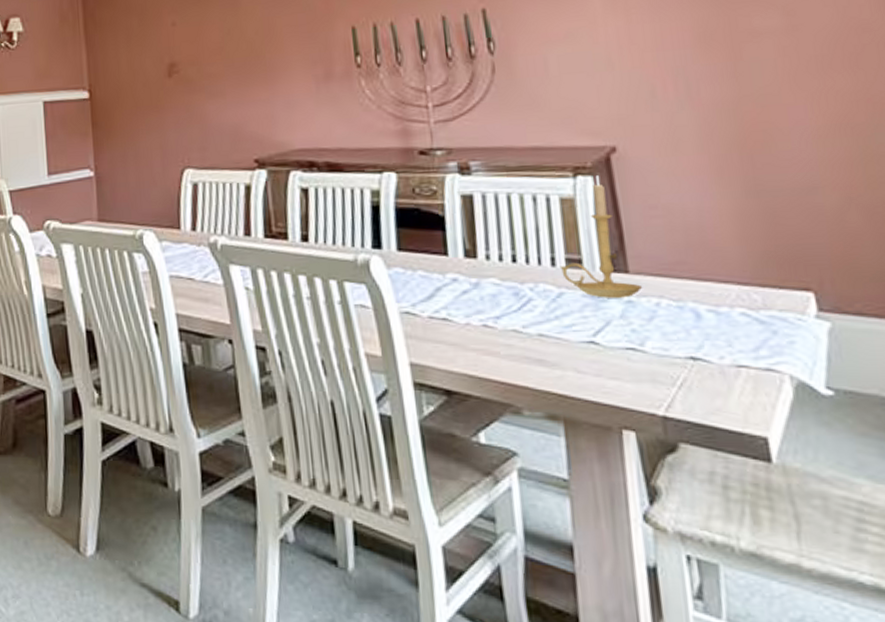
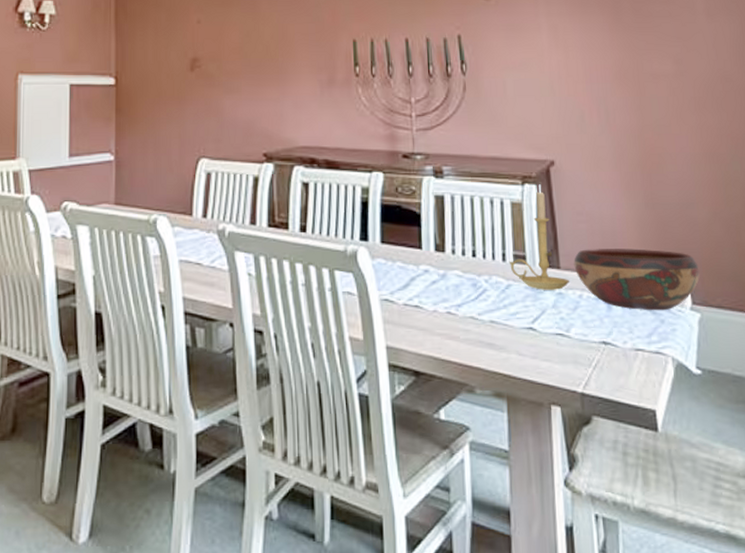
decorative bowl: none [647,246,829,320] -> present [573,248,700,311]

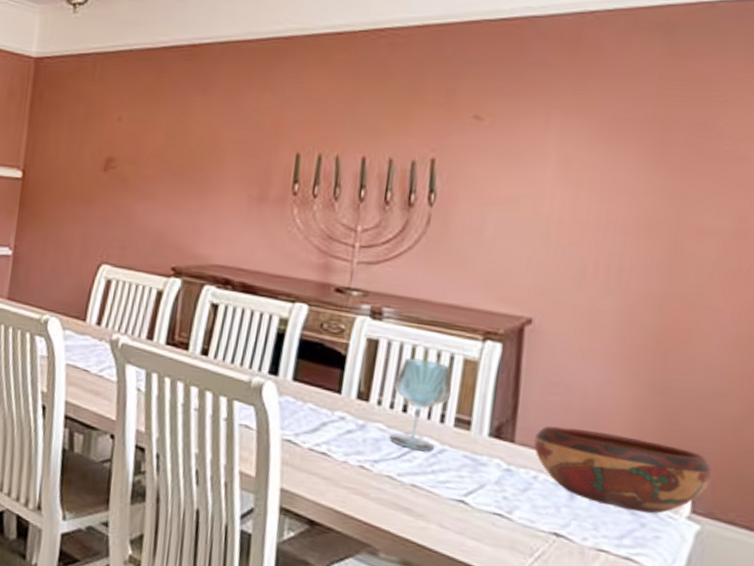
wine glass: none [462,207,507,288] -> present [390,358,452,451]
candle holder: present [509,184,570,290] -> none [447,343,525,466]

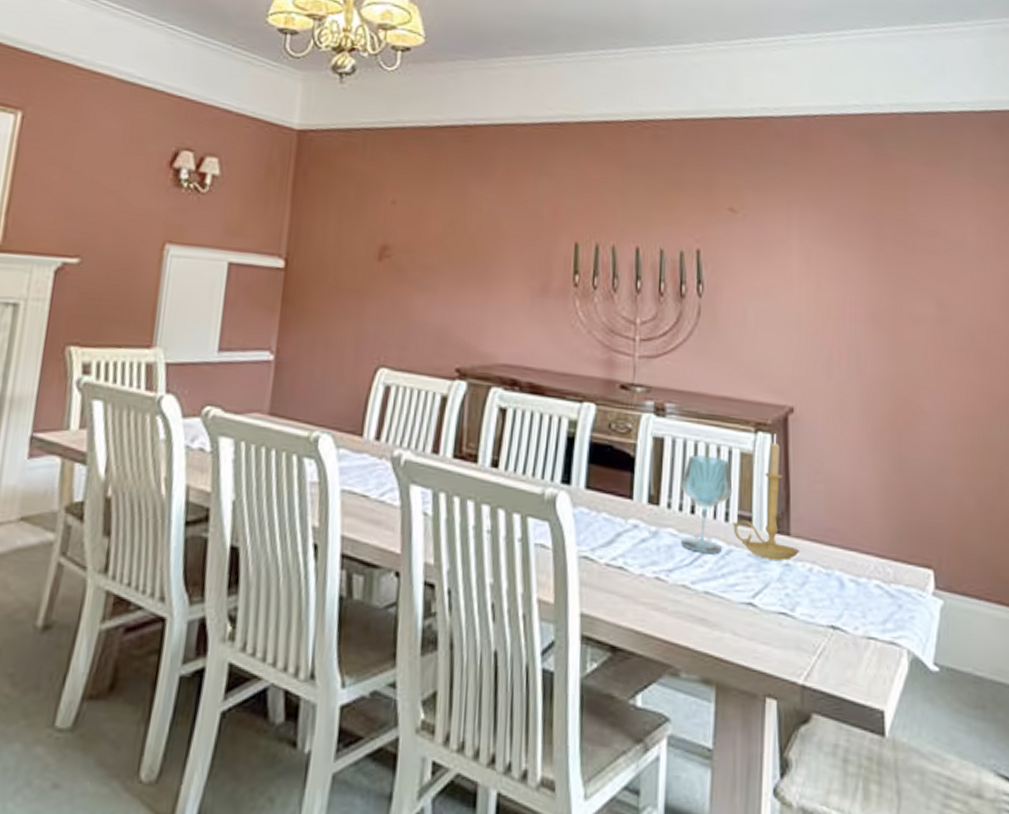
candle holder: none [447,343,525,466] -> present [732,434,800,561]
decorative bowl: present [533,426,713,514] -> none [806,514,947,594]

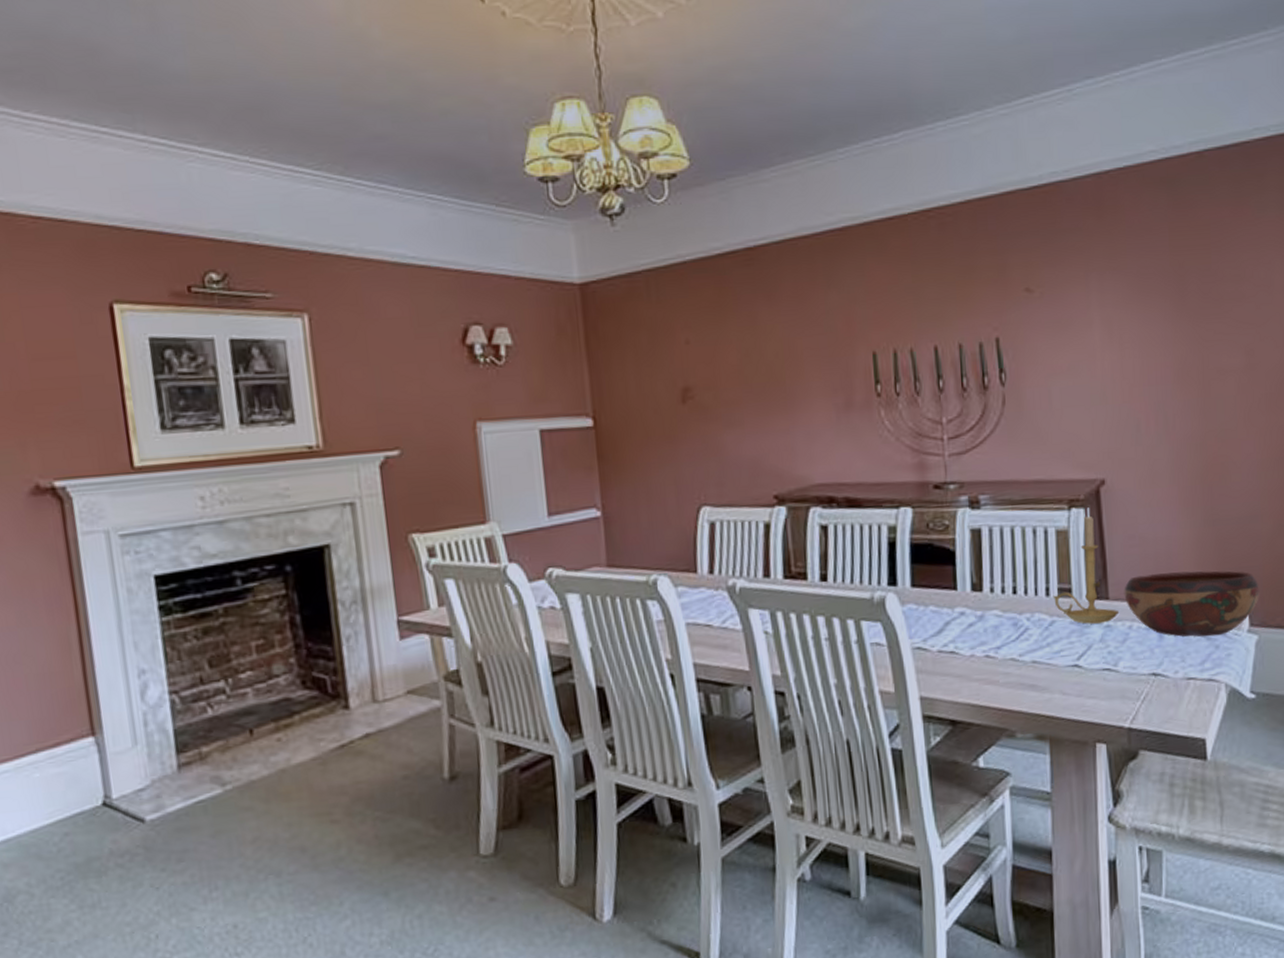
wine glass: present [681,455,733,553] -> none [1001,538,1051,628]
decorative bowl: none [806,514,947,594] -> present [1124,571,1260,637]

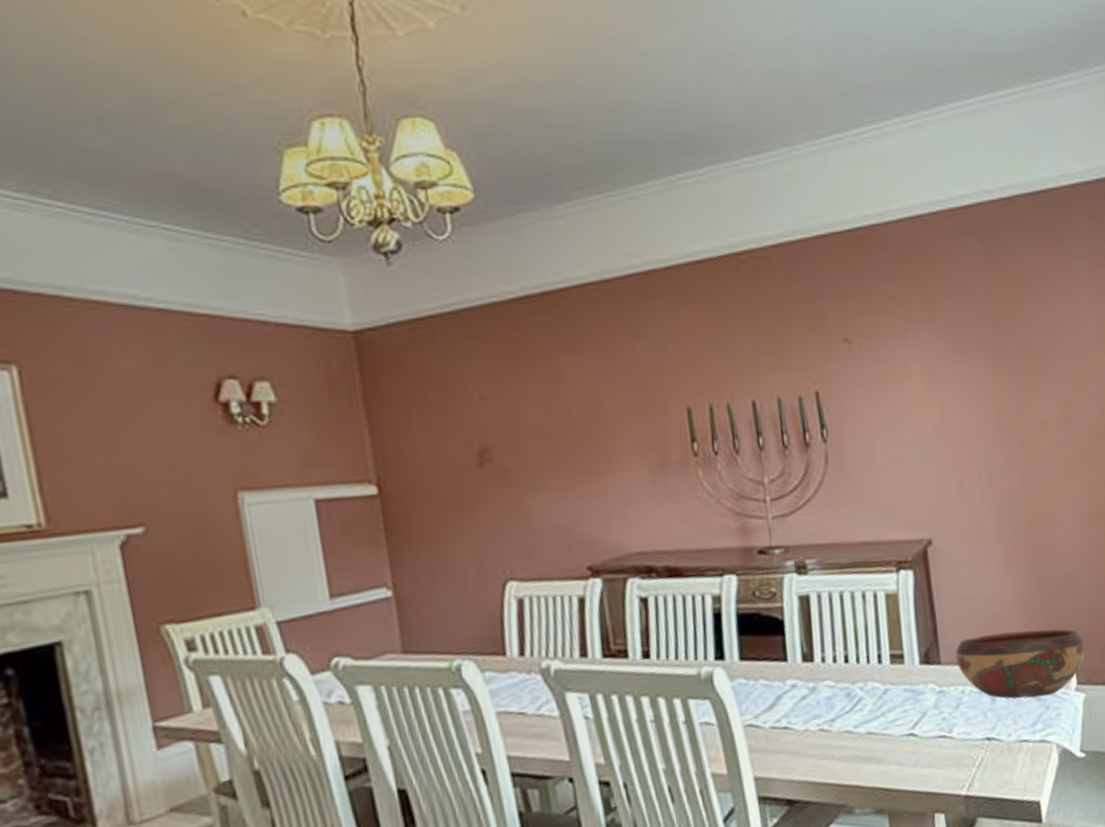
candle holder: present [1053,507,1120,624] -> none [885,569,952,691]

